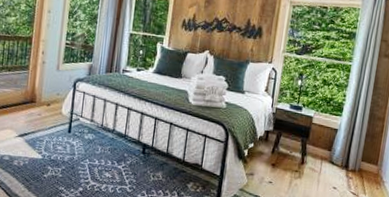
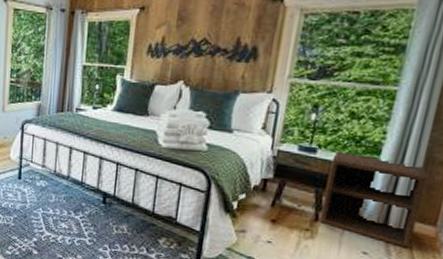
nightstand: none [305,109,371,183] -> present [319,151,428,249]

